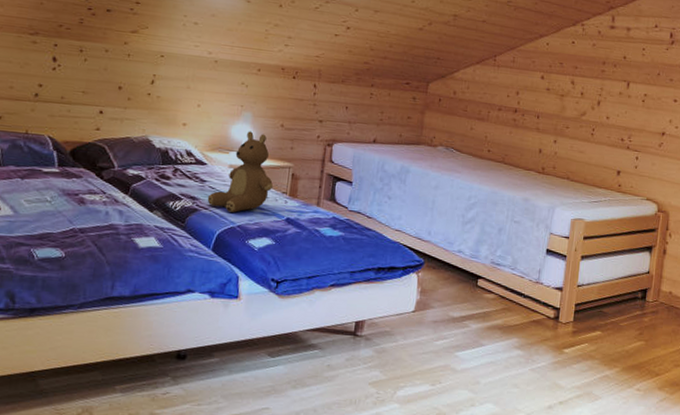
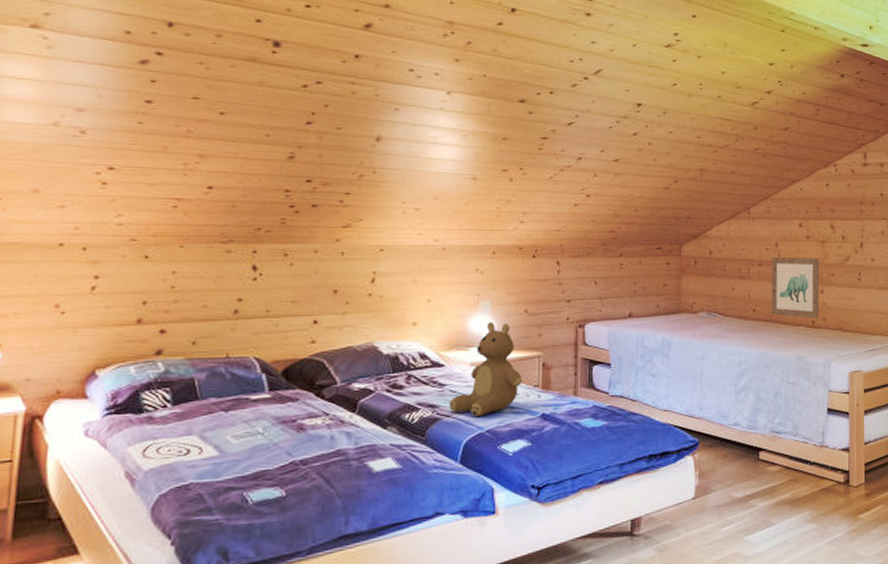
wall art: none [505,103,557,166] -> present [771,256,820,318]

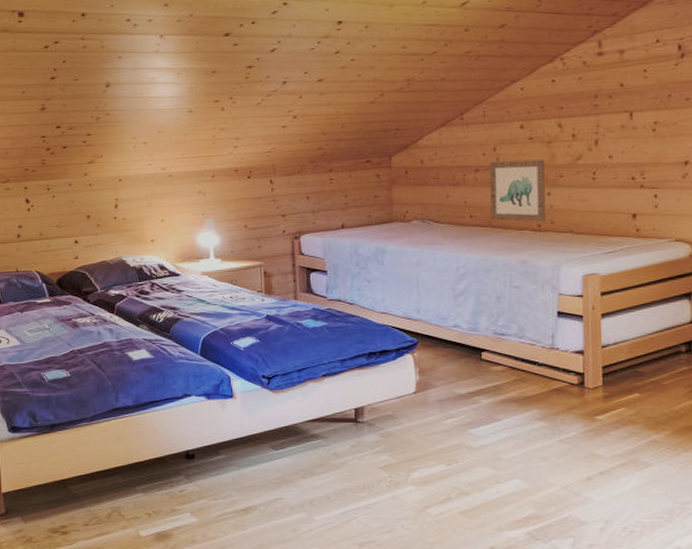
teddy bear: present [449,322,522,416] -> none [187,237,247,317]

